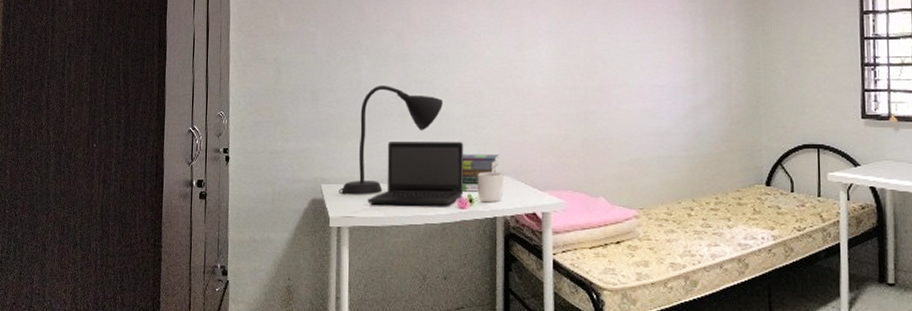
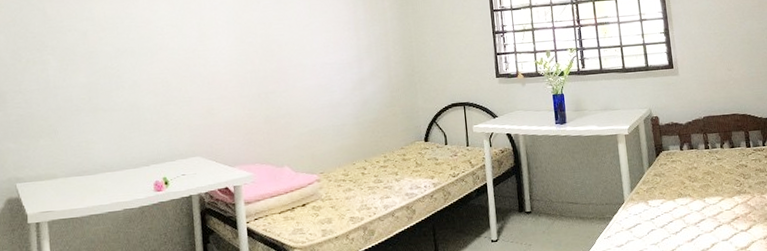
desk lamp: present [339,86,443,195] -> none [35,83,132,192]
laptop: present [367,142,464,205] -> none [65,130,159,197]
books: present [463,154,499,192] -> none [155,138,190,175]
mug: present [477,172,503,203] -> none [170,153,197,183]

